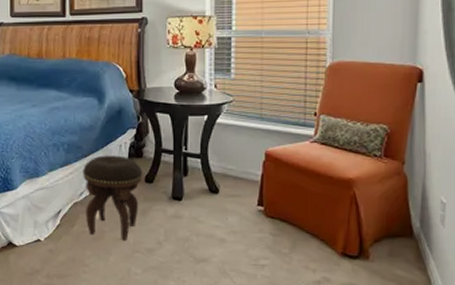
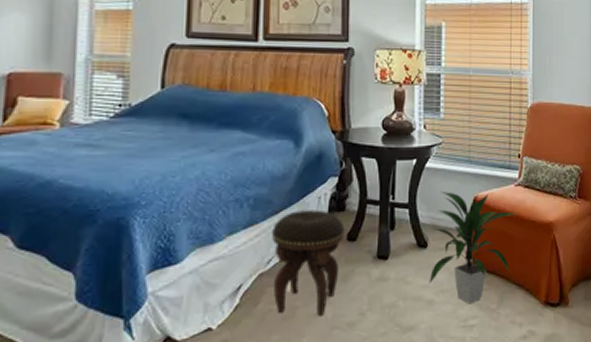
indoor plant: none [220,144,312,247] -> present [429,190,517,305]

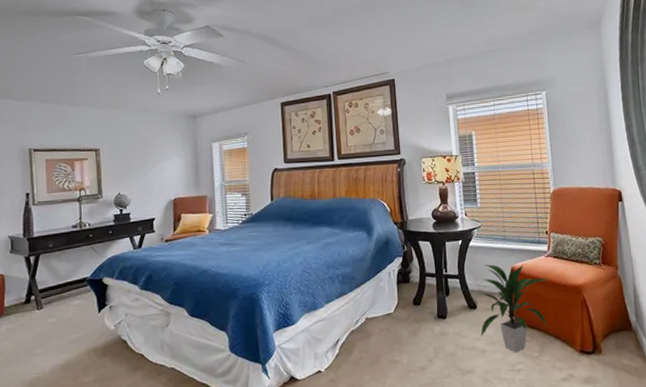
footstool: present [272,209,345,317] -> none [357,282,411,363]

